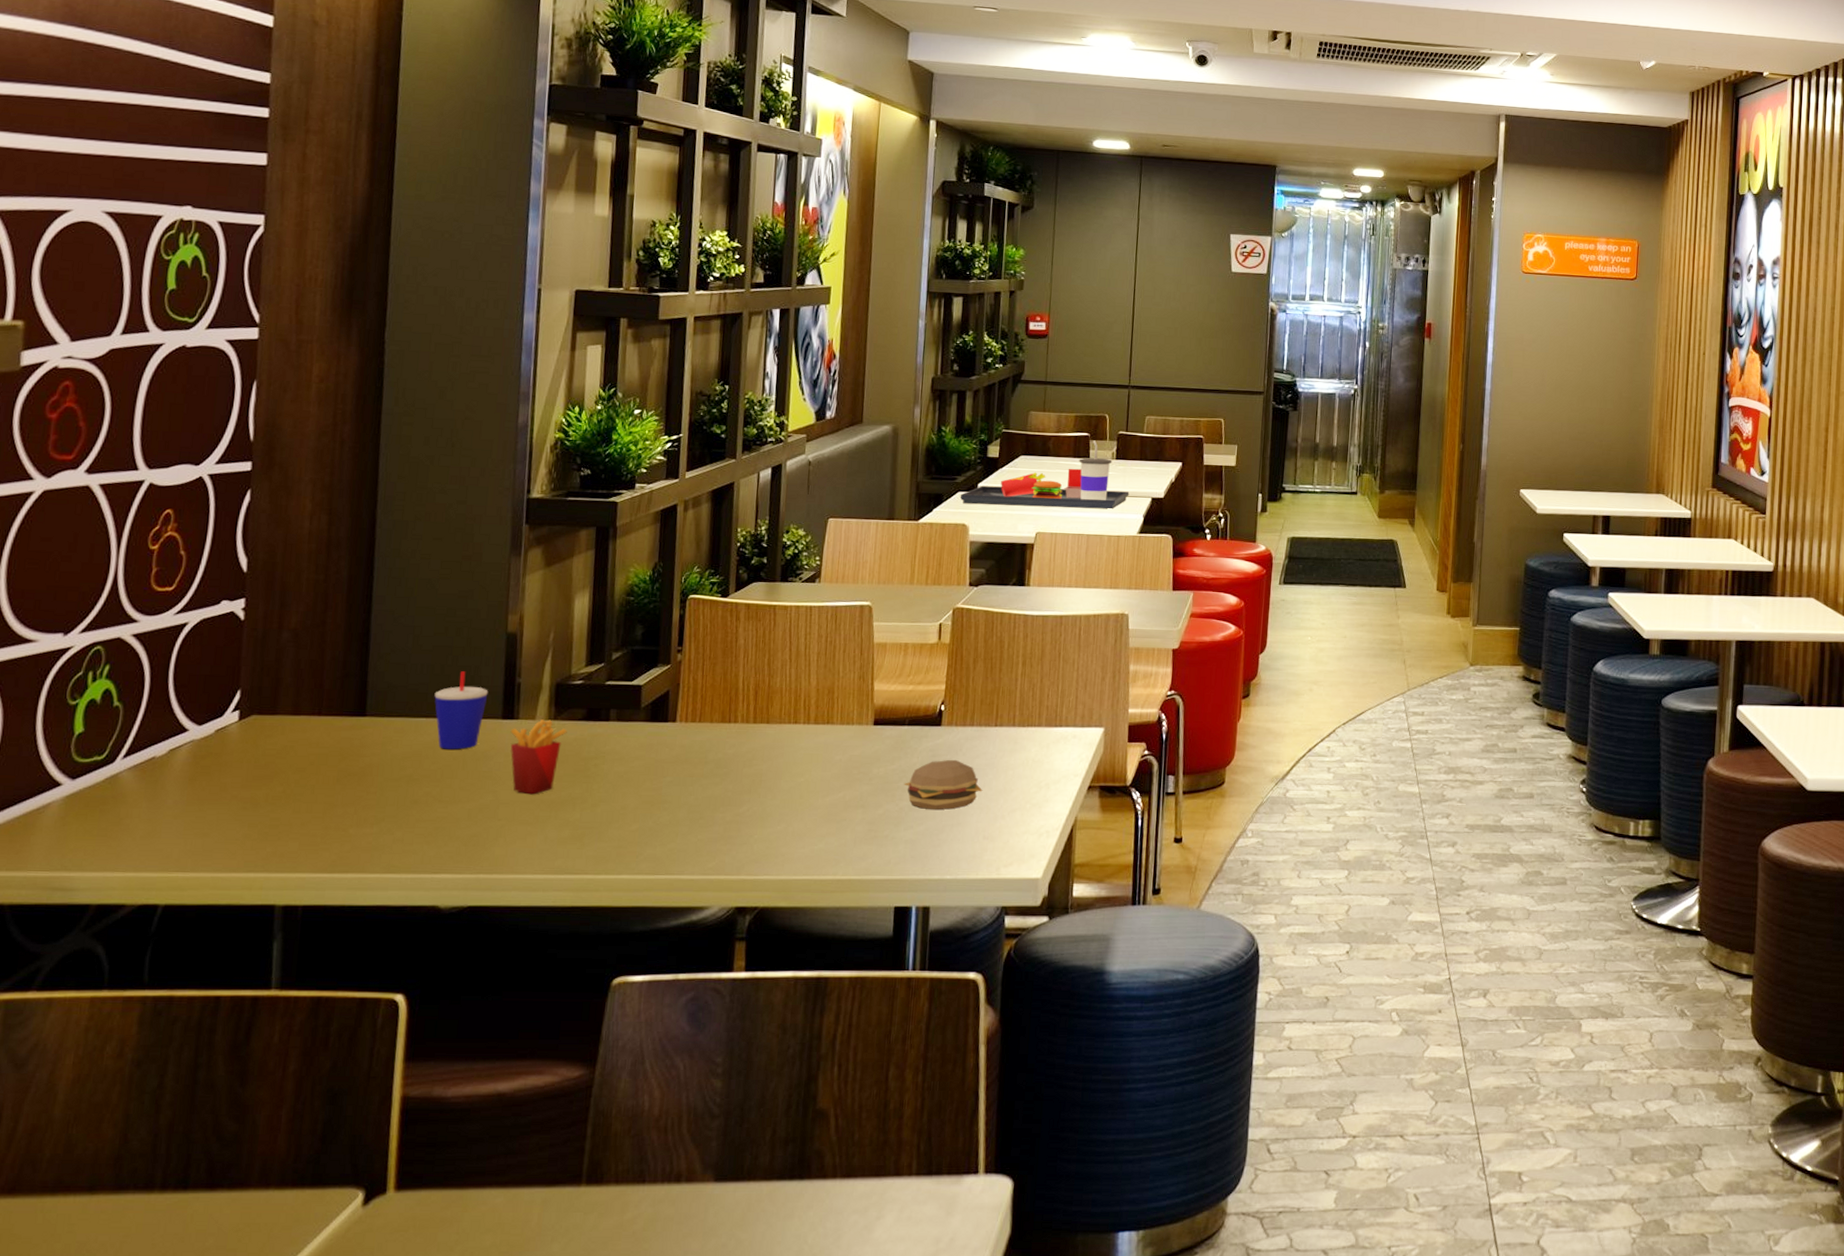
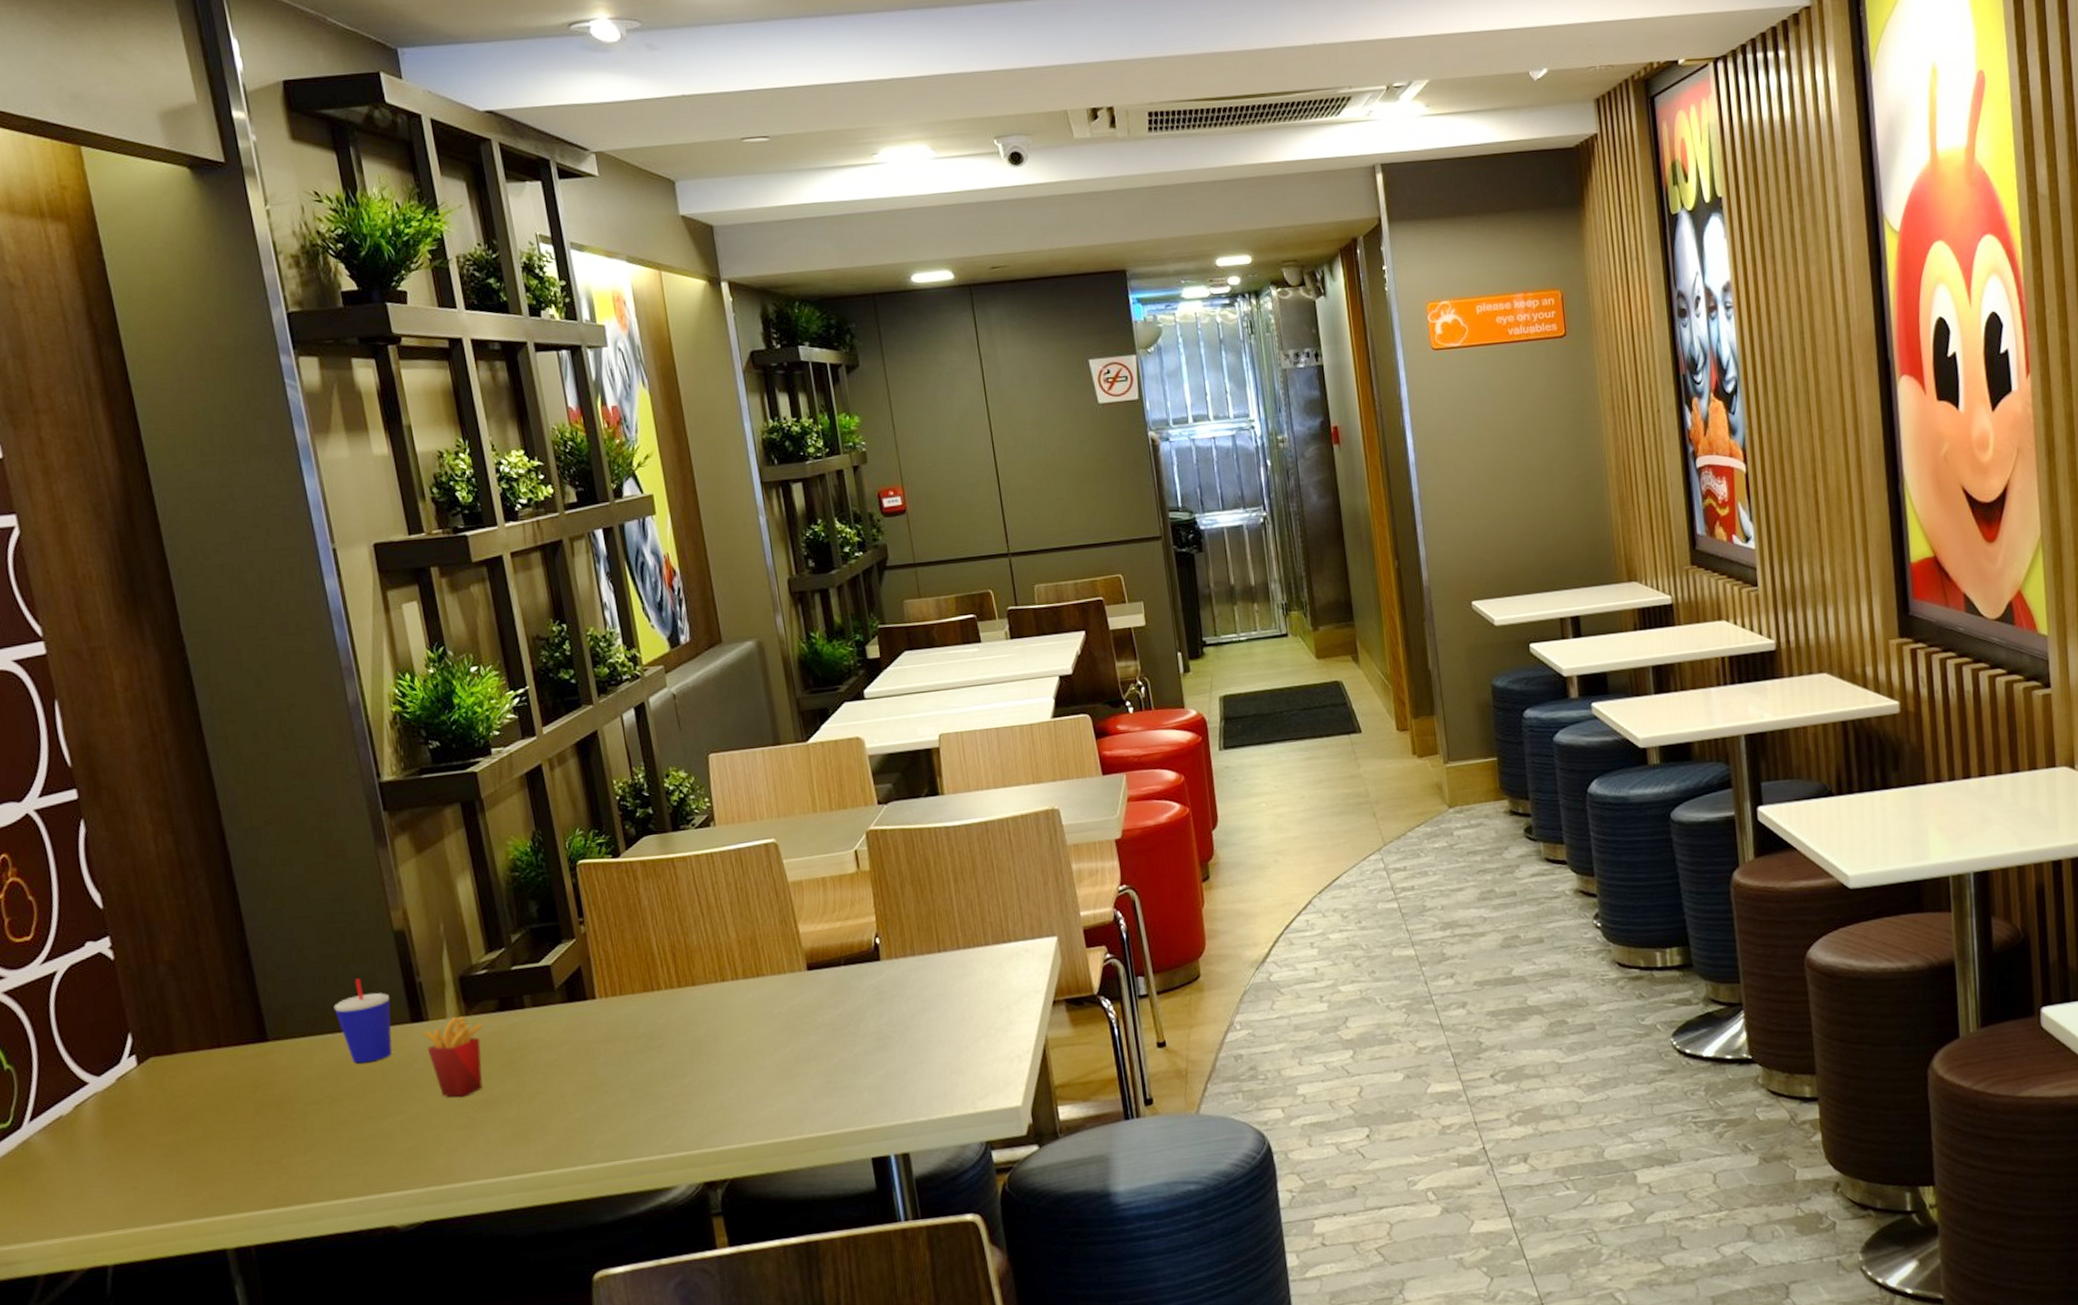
hamburger: present [904,759,983,810] -> none [853,994,940,1052]
food tray: present [960,440,1130,510] -> none [846,621,1034,715]

